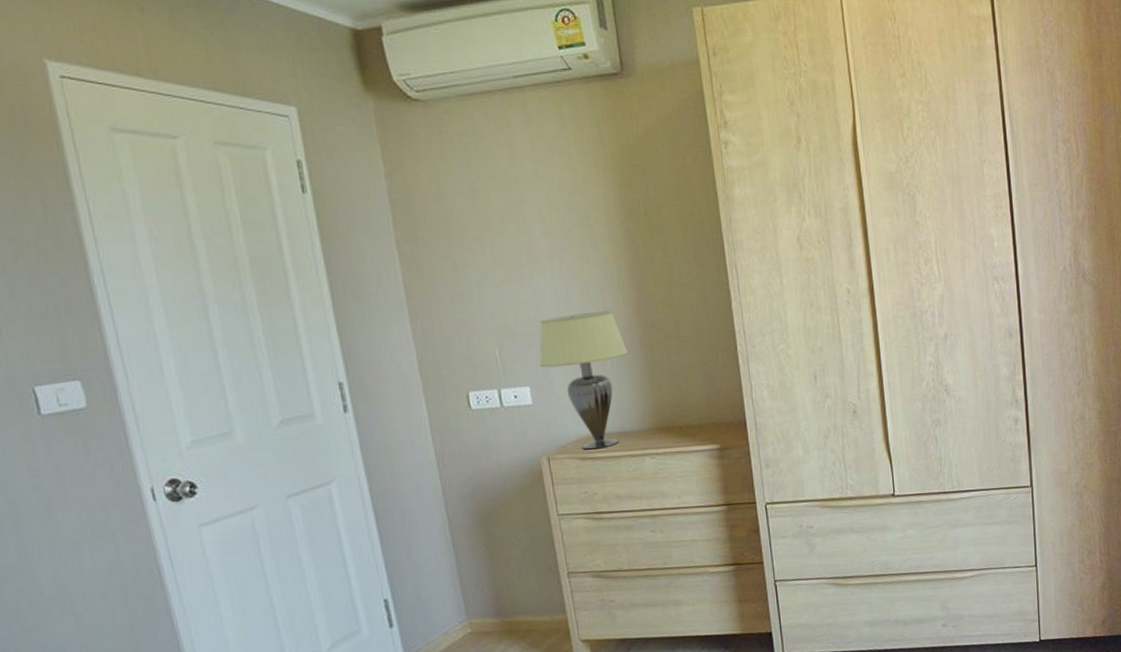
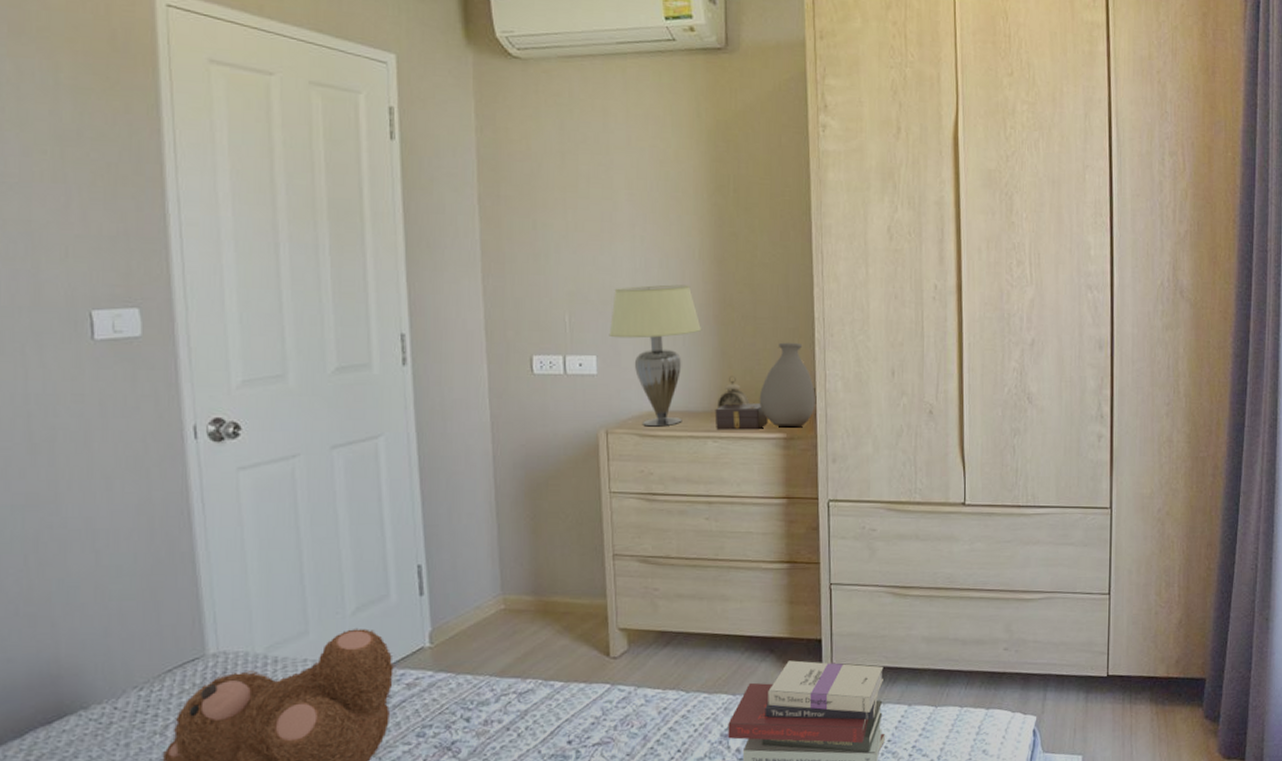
jewelry box: none [649,418,701,447] -> present [715,403,768,430]
alarm clock: none [651,394,681,426] -> present [717,376,749,408]
vase: none [690,357,744,439] -> present [759,342,815,428]

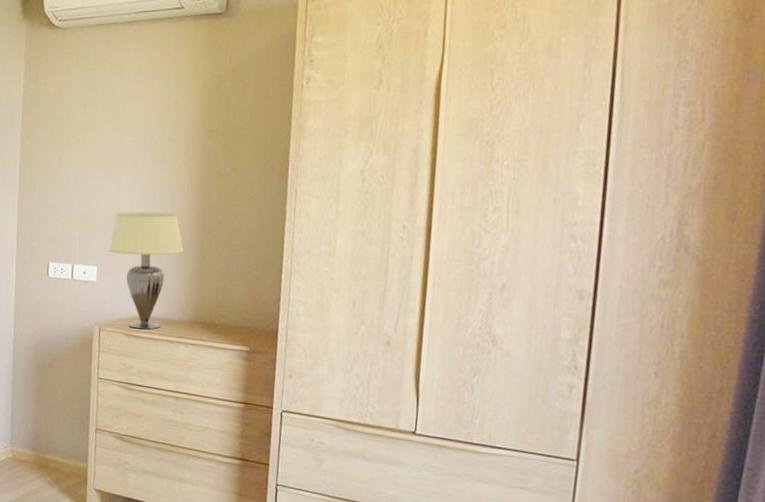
jewelry box: present [715,403,768,430] -> none [188,315,234,342]
alarm clock: present [717,376,749,408] -> none [191,293,219,319]
vase: present [759,342,815,428] -> none [227,267,279,344]

